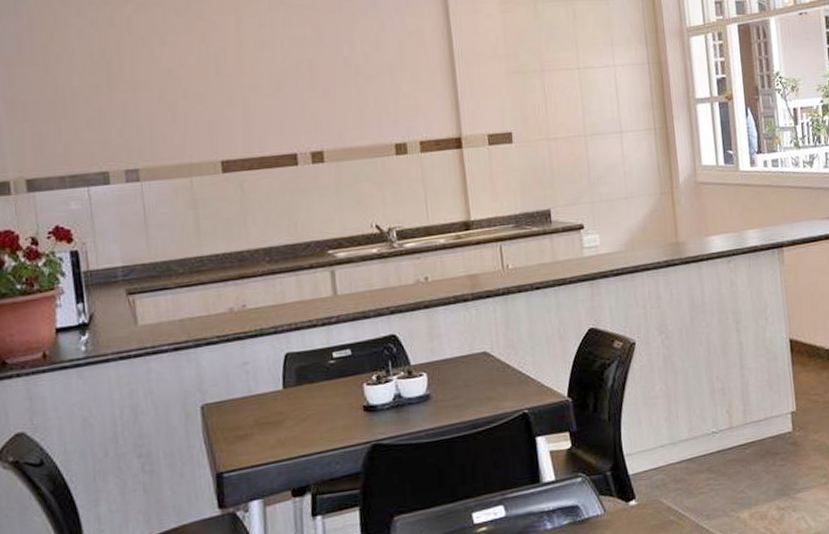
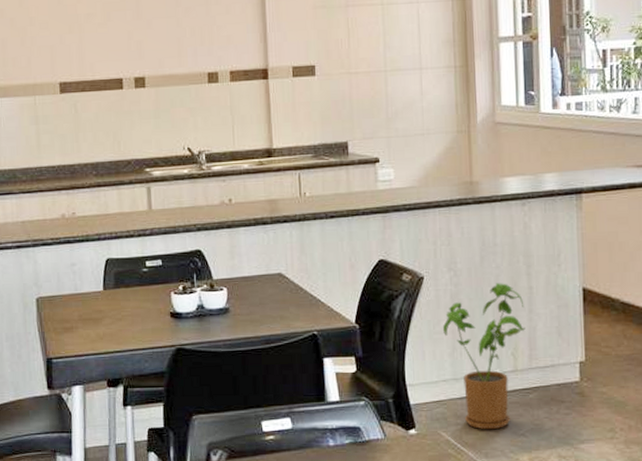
house plant: none [657,341,738,491] -> present [442,283,525,430]

